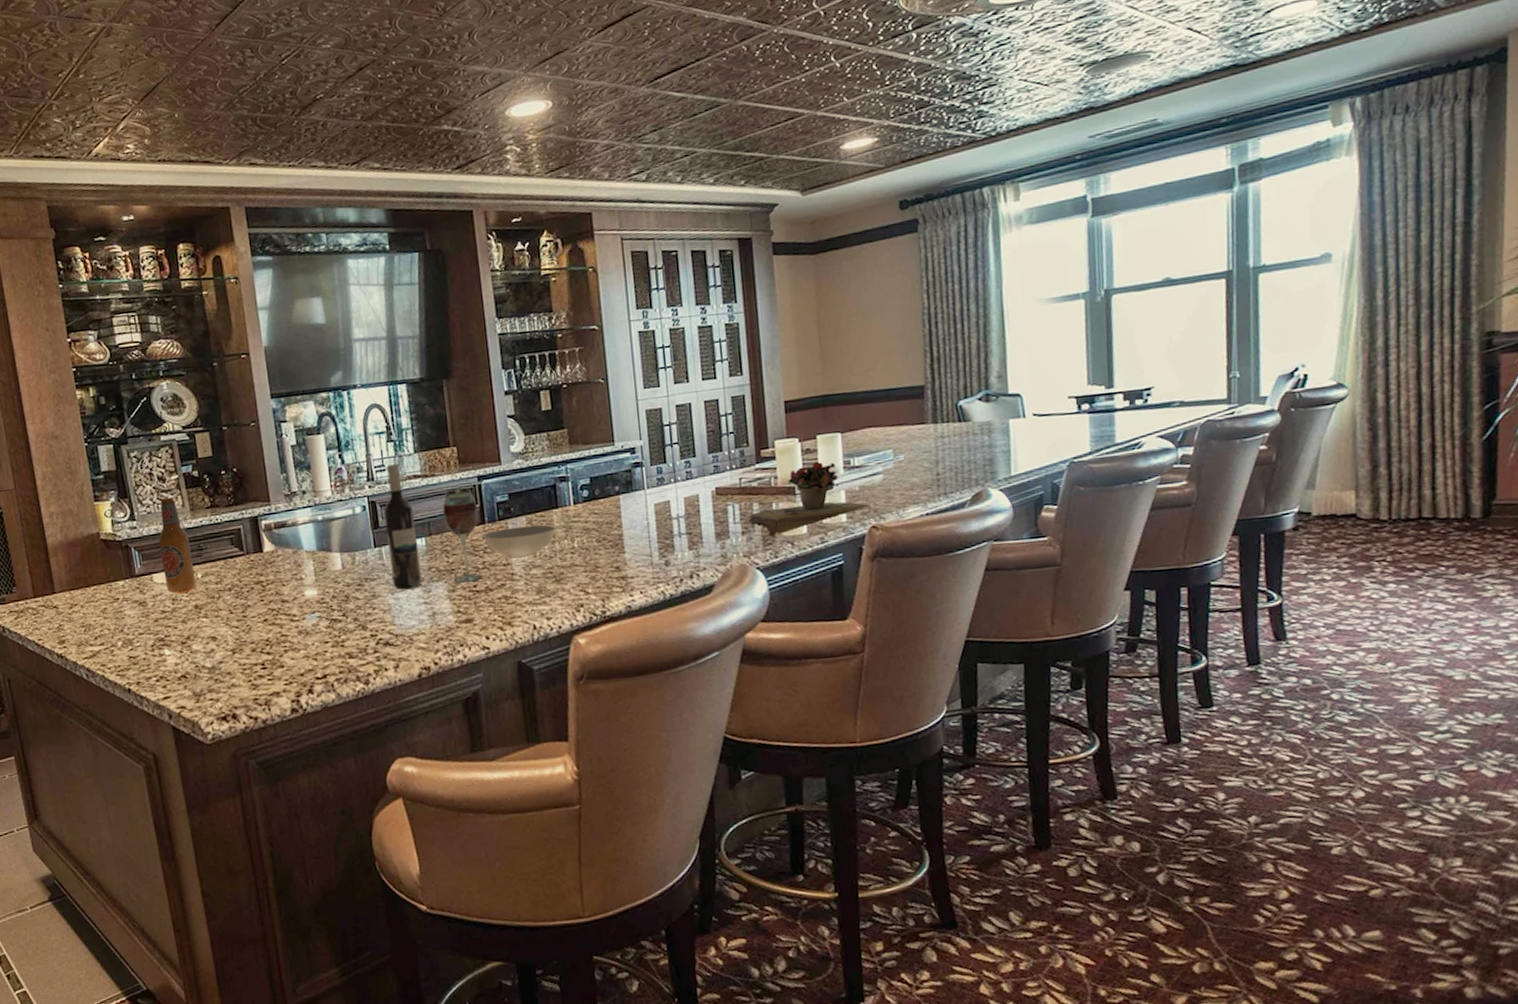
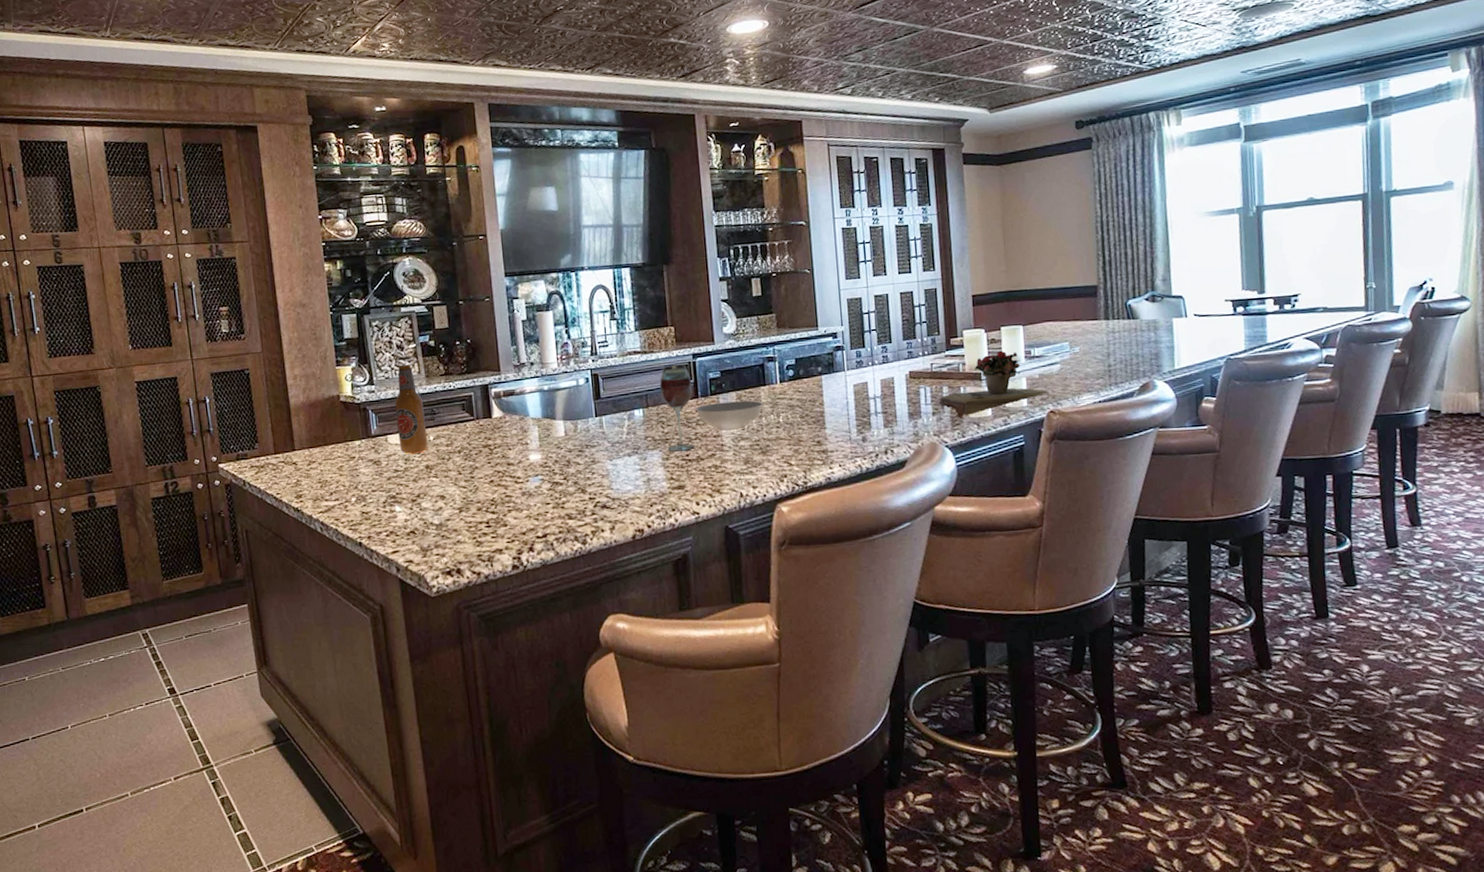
wine bottle: present [383,464,422,589] -> none [605,340,639,456]

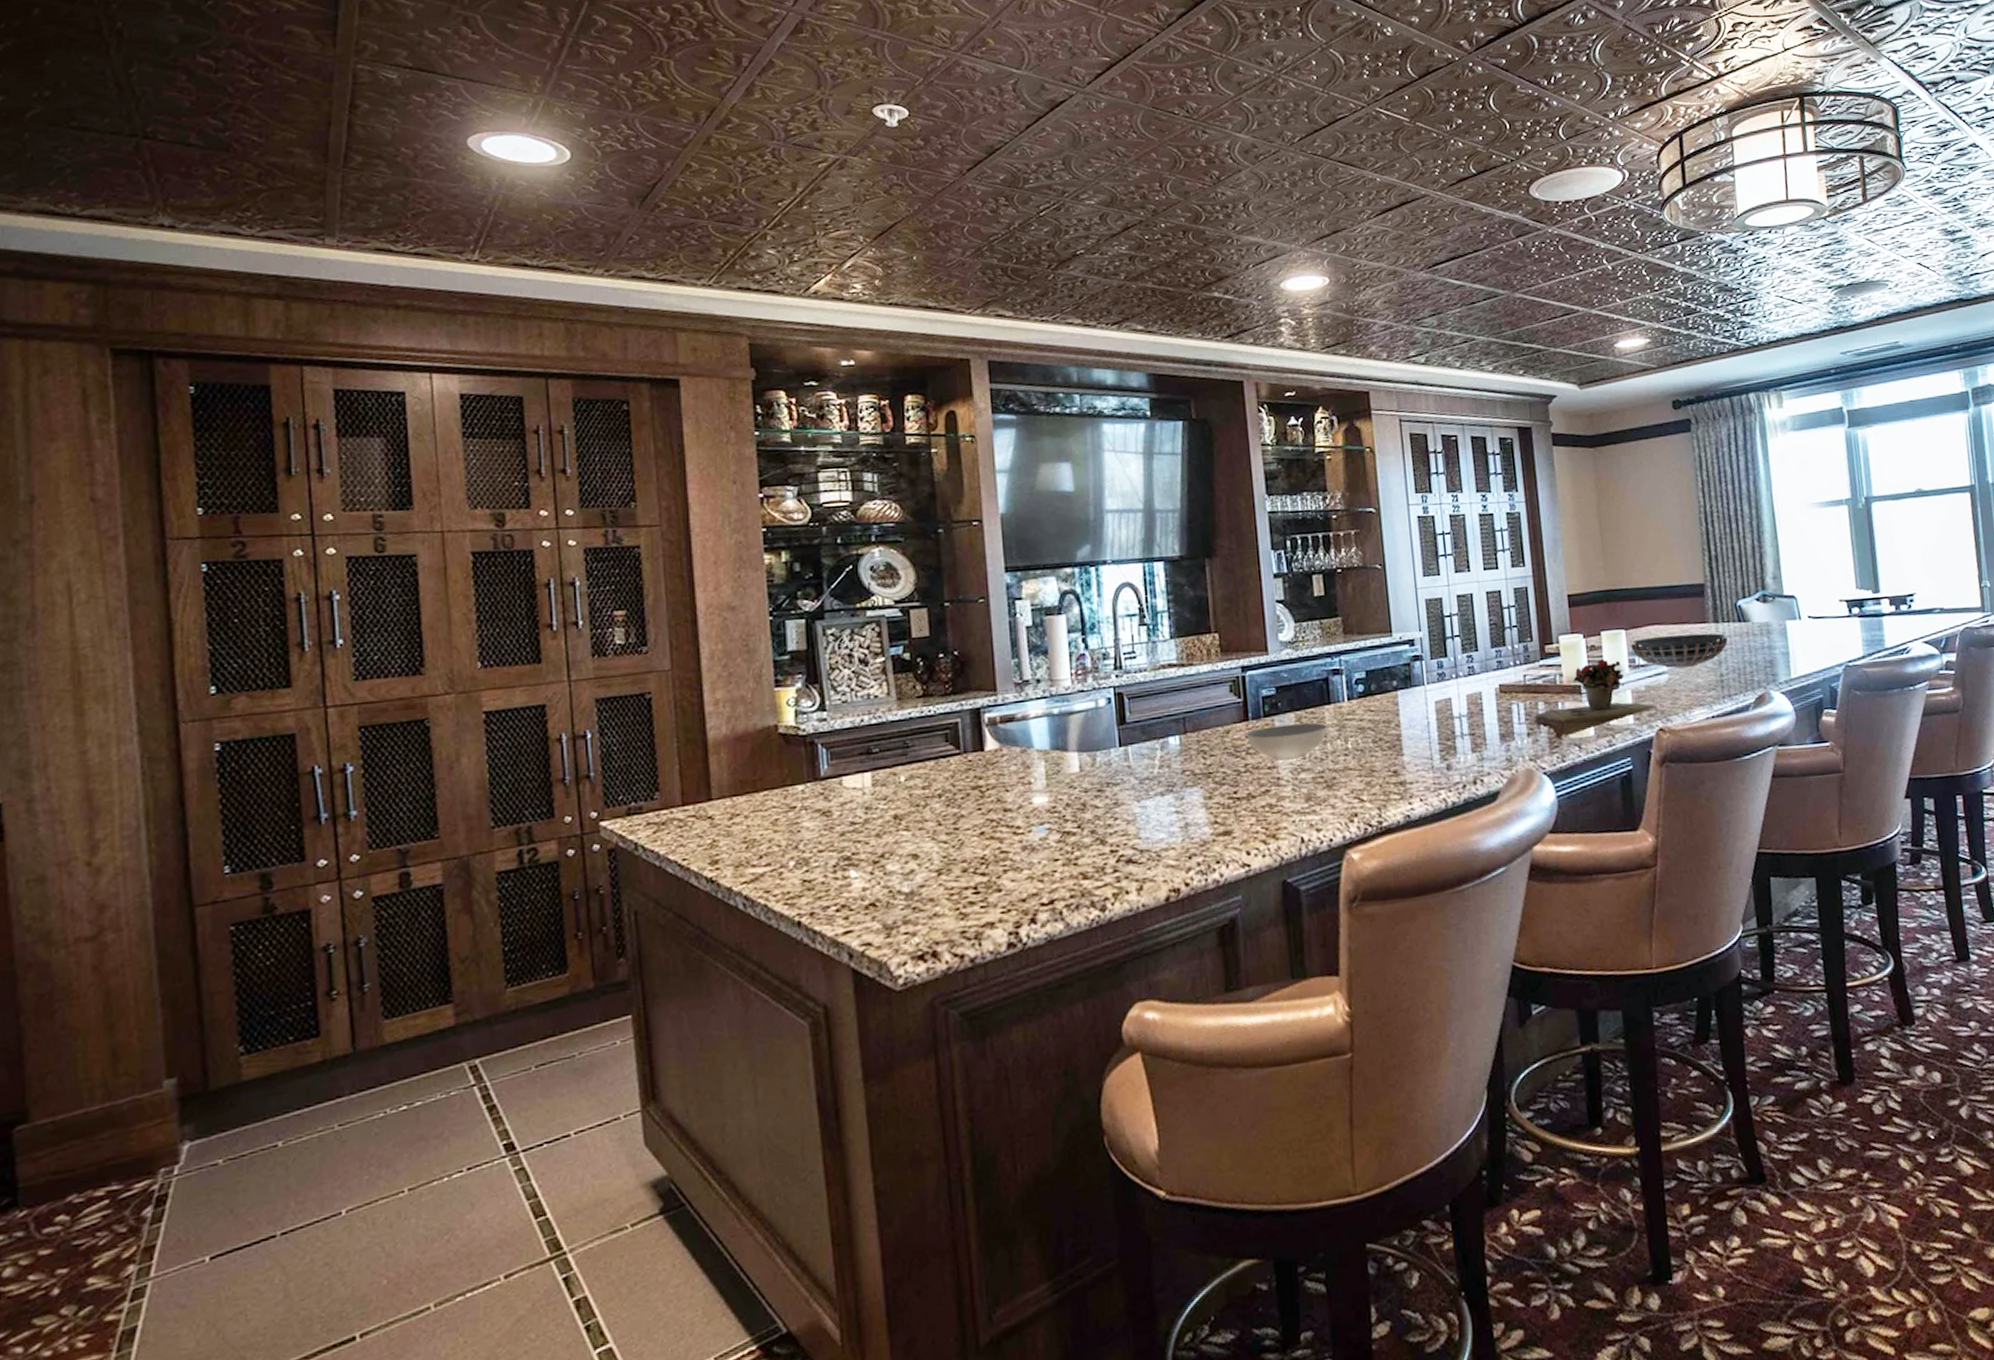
beer bottle: present [395,356,428,454] -> none [854,672,898,801]
wineglass: present [659,365,695,452] -> none [1200,680,1245,789]
decorative bowl: none [1028,329,1117,359] -> present [1631,633,1728,668]

